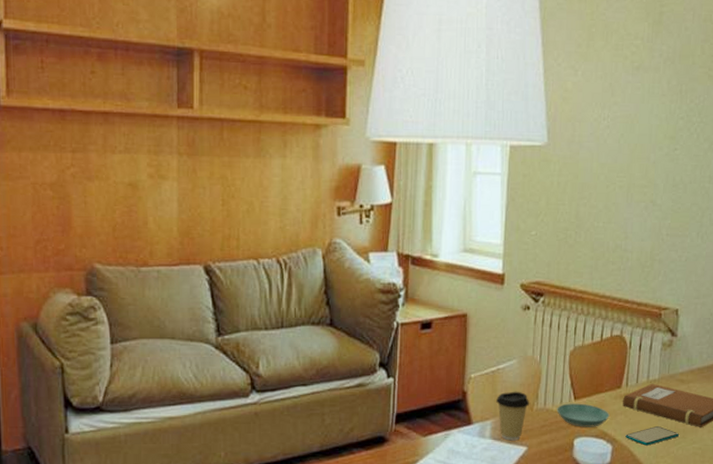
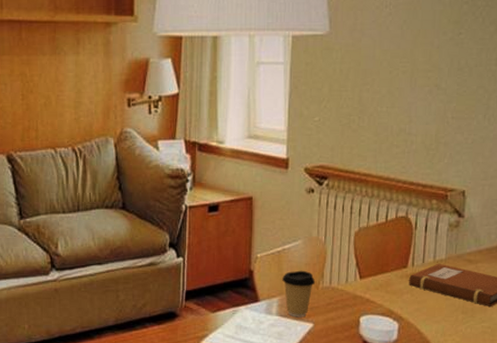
saucer: present [557,403,610,427] -> none [342,282,396,305]
smartphone: present [625,425,679,446] -> none [412,304,467,324]

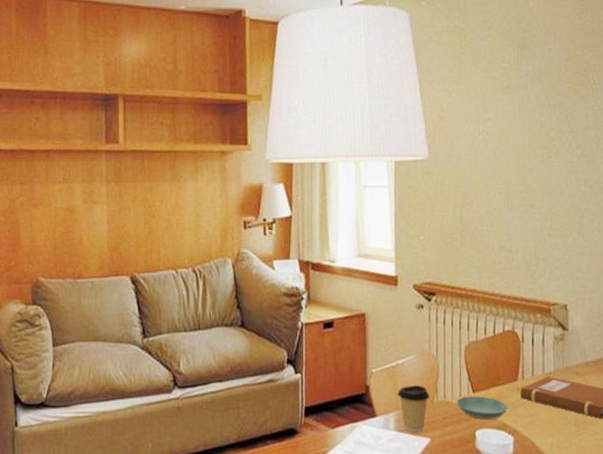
saucer: none [342,282,396,305] -> present [456,396,508,419]

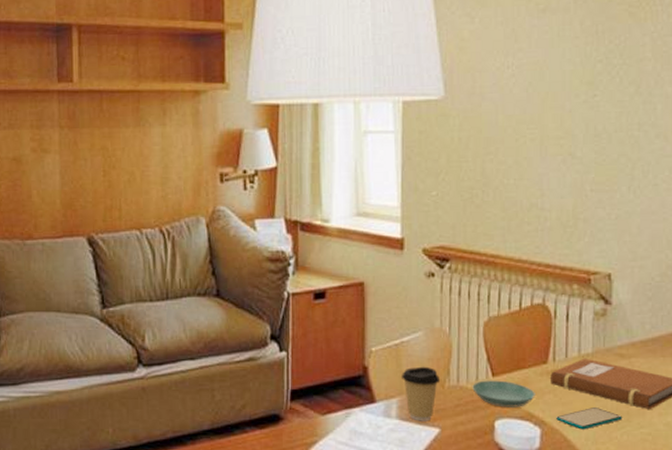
smartphone: none [526,417,579,437] -> present [556,406,622,430]

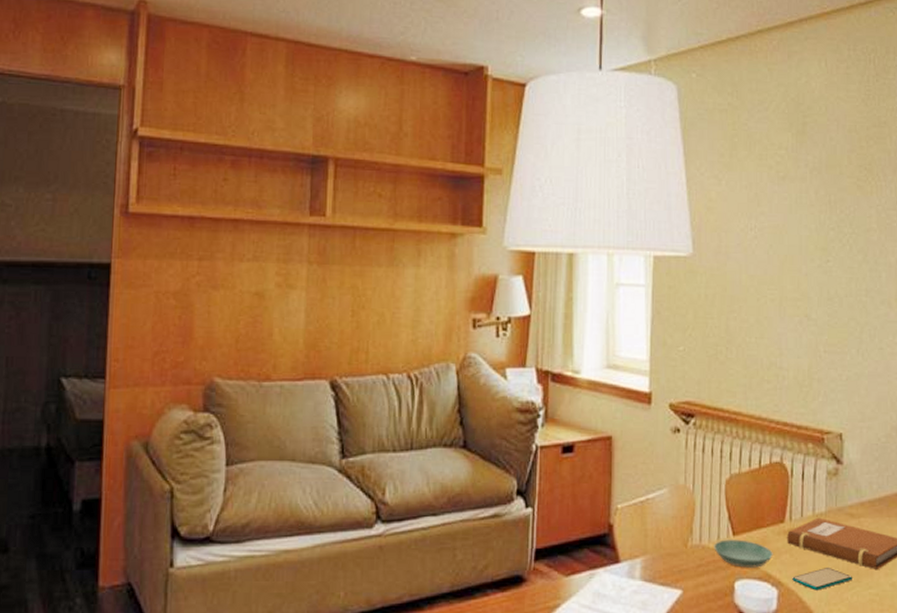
coffee cup: present [402,366,441,421] -> none [646,524,684,583]

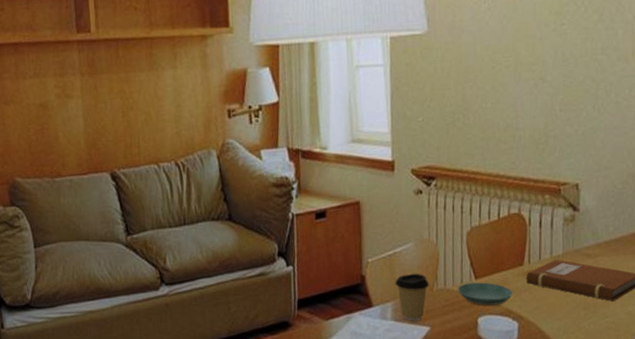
coffee cup: none [646,524,684,583] -> present [395,273,430,321]
smartphone: present [792,566,852,591] -> none [532,301,589,322]

